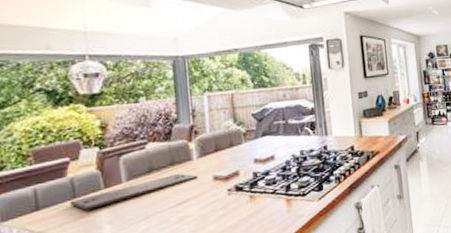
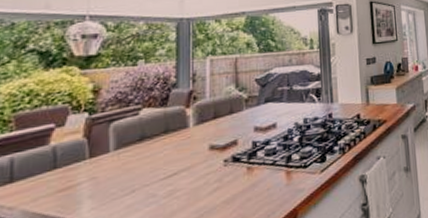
cutting board: present [70,173,199,210] -> none [49,142,194,183]

